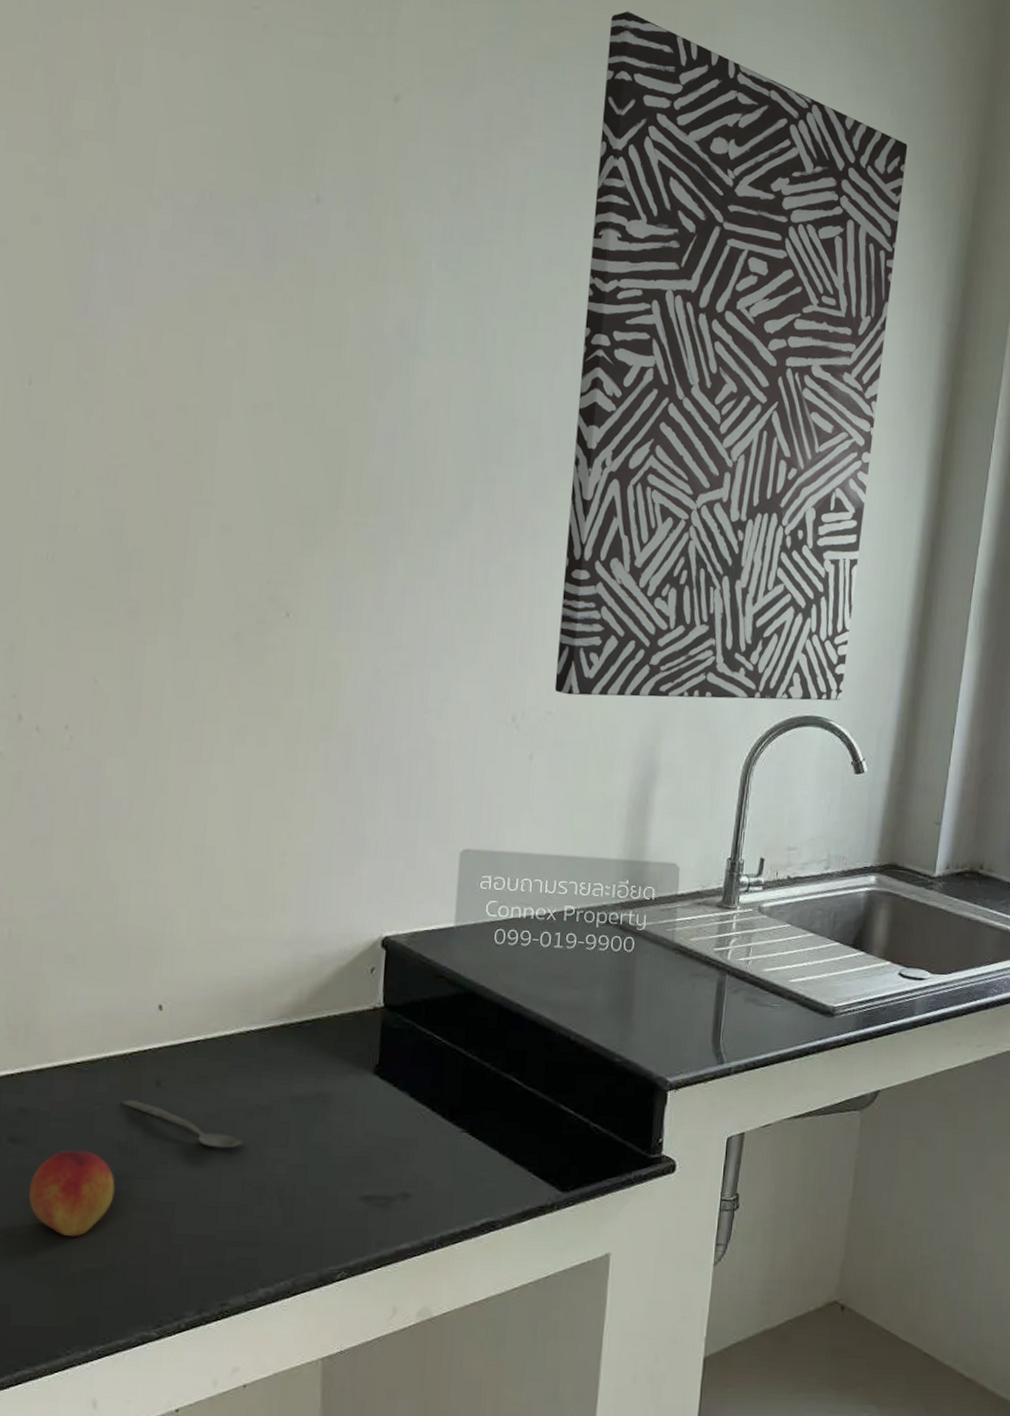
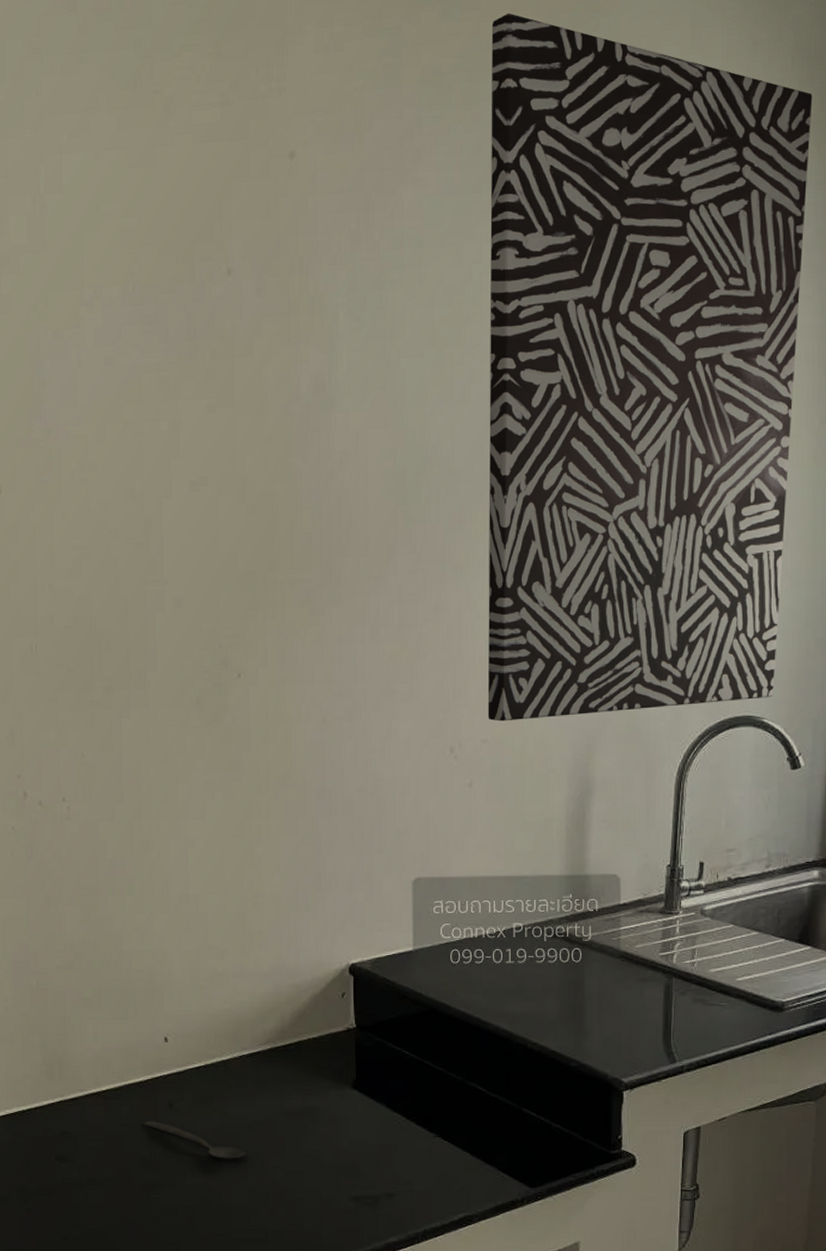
peach: present [28,1150,115,1237] -> none [76,1165,145,1238]

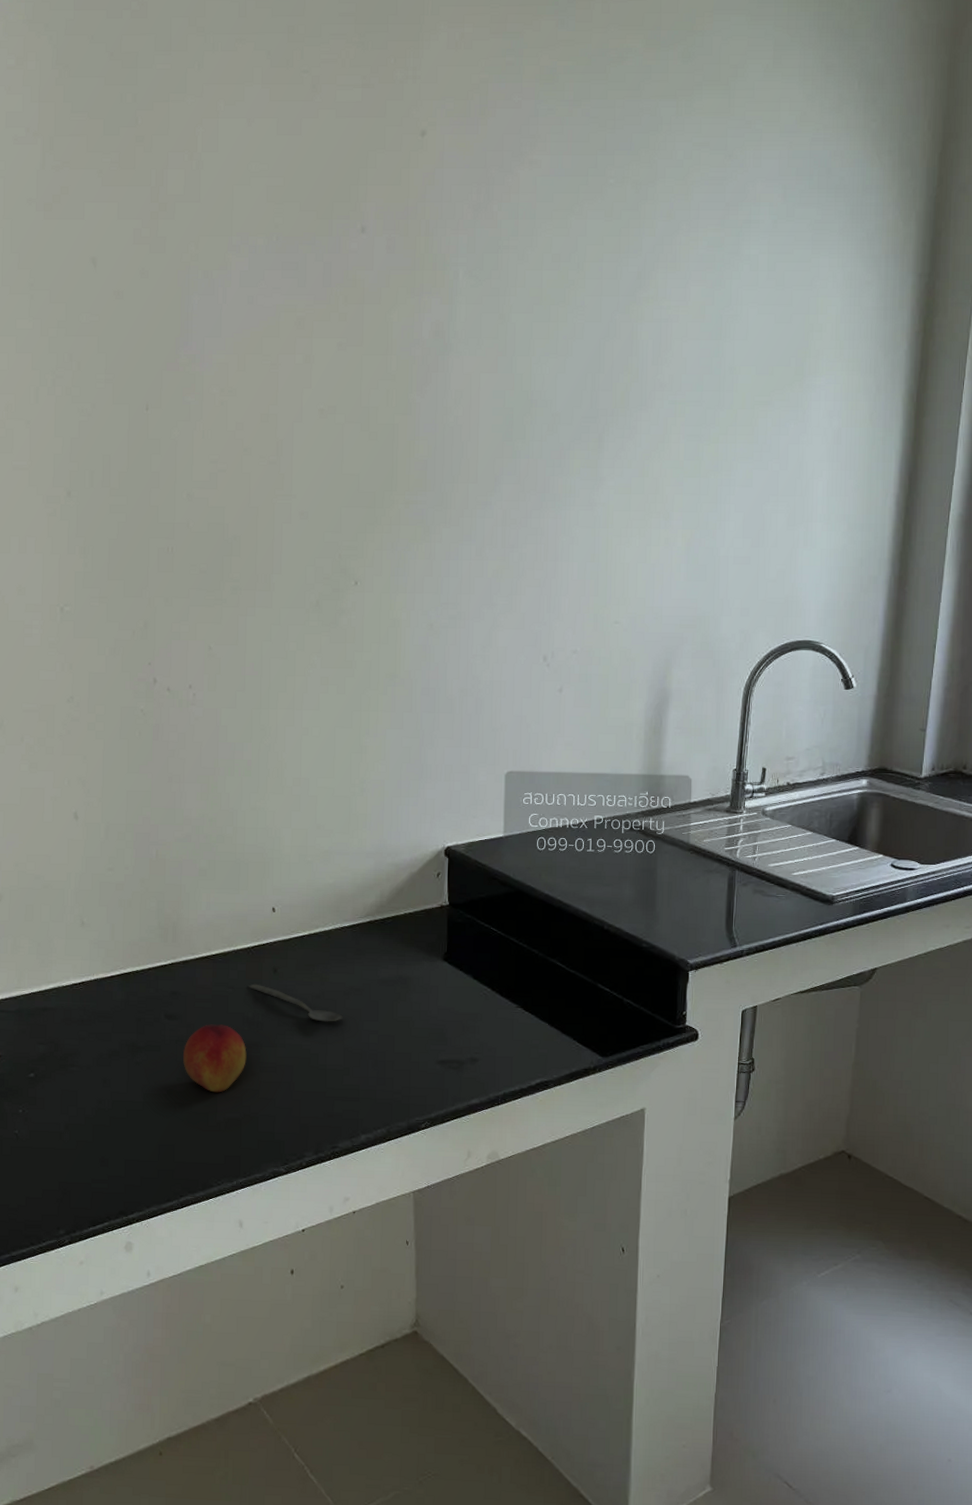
peach: none [76,1165,145,1238] -> present [182,1024,247,1093]
wall art: present [487,12,813,722] -> none [578,27,875,635]

